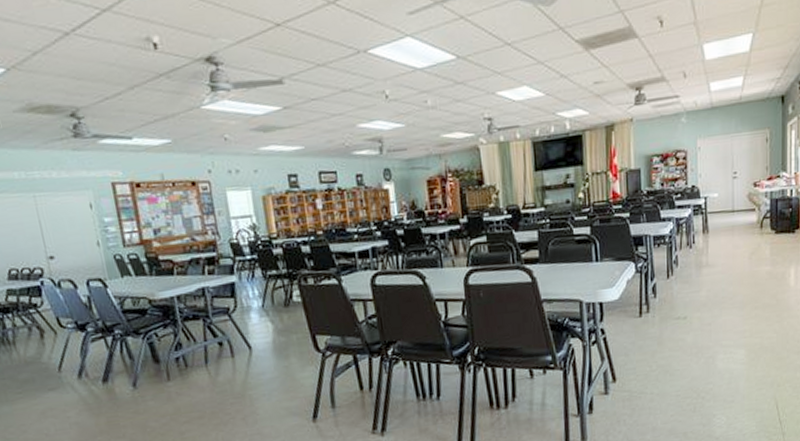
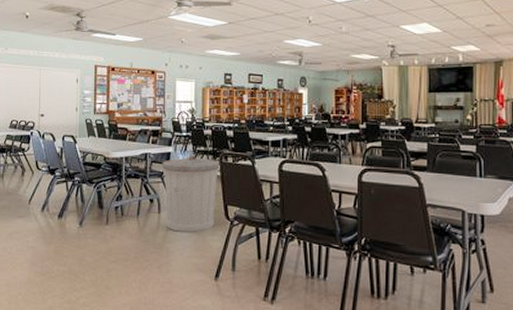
trash can: none [226,282,303,375] -> present [162,156,221,232]

